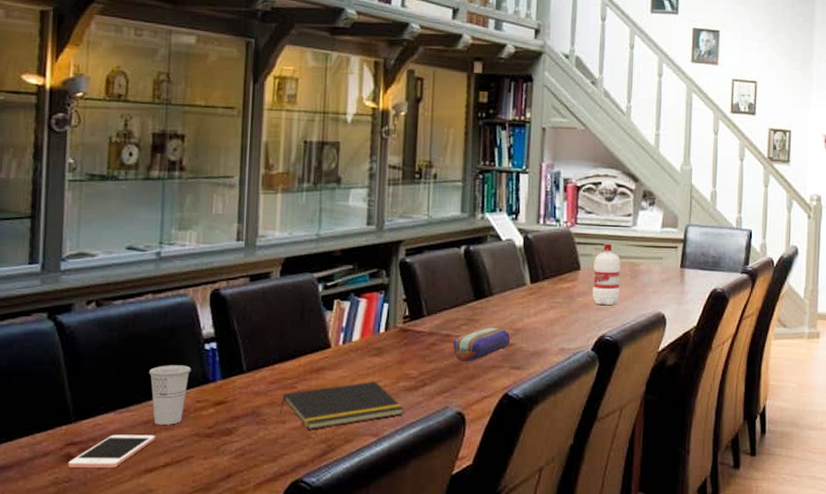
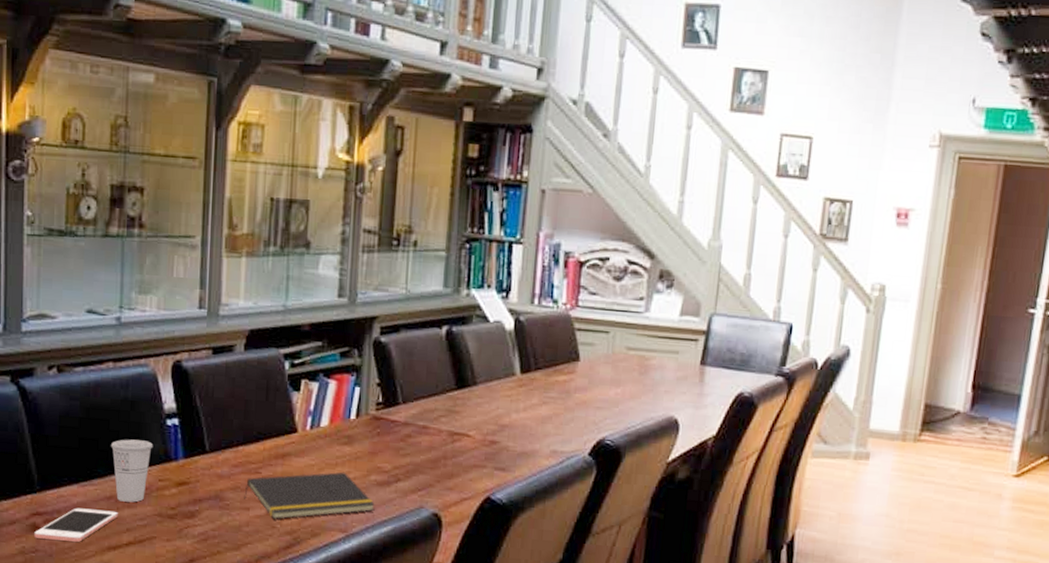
pencil case: present [453,327,511,362] -> none [431,420,495,458]
water bottle: present [593,244,621,306] -> none [592,331,629,405]

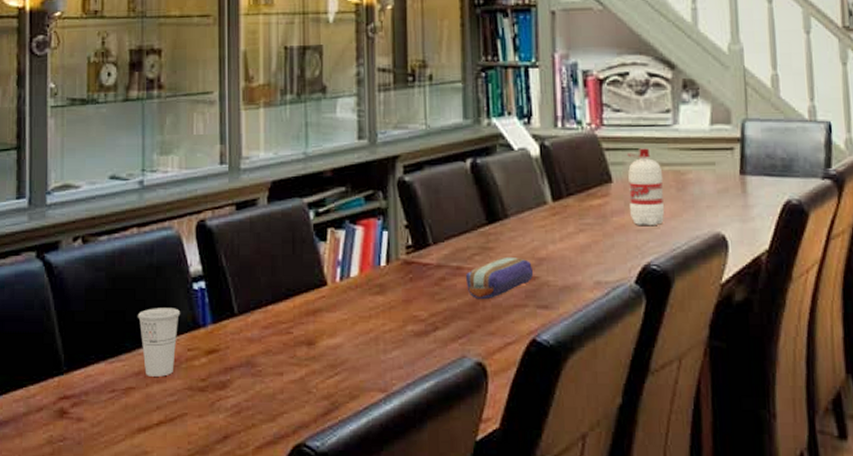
cell phone: present [34,508,118,542] -> none [62,387,147,425]
notepad: present [244,472,375,519] -> none [276,324,415,383]
pencil case: none [431,420,495,458] -> present [466,256,534,300]
water bottle: none [592,331,629,405] -> present [627,148,665,226]

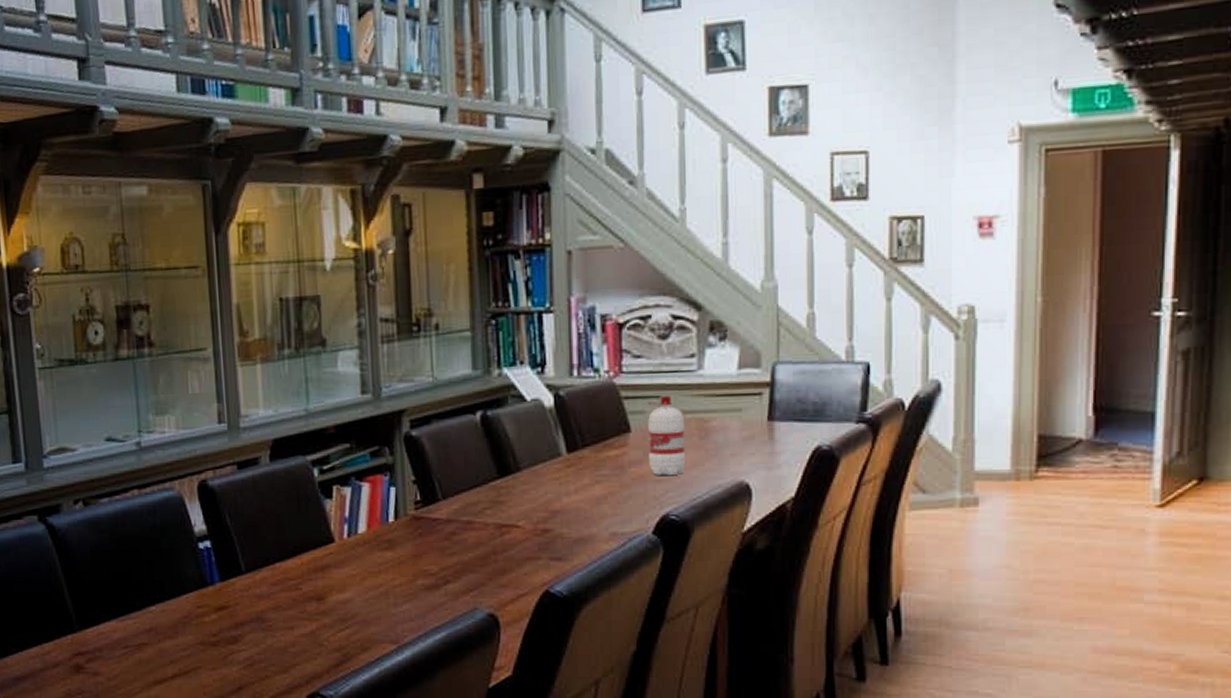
cup: present [137,308,181,377] -> none [144,567,188,633]
pencil case: present [466,256,534,300] -> none [477,510,547,553]

